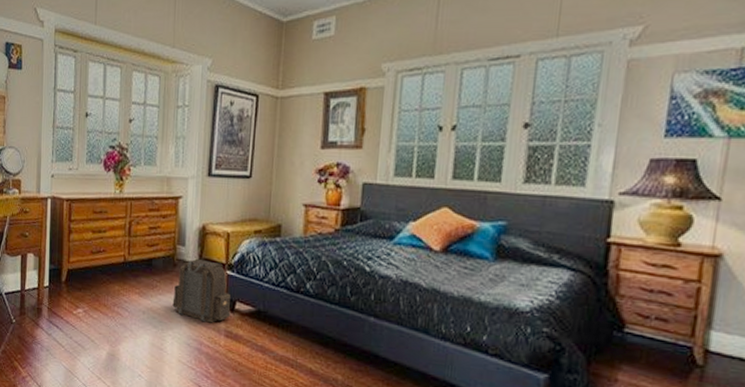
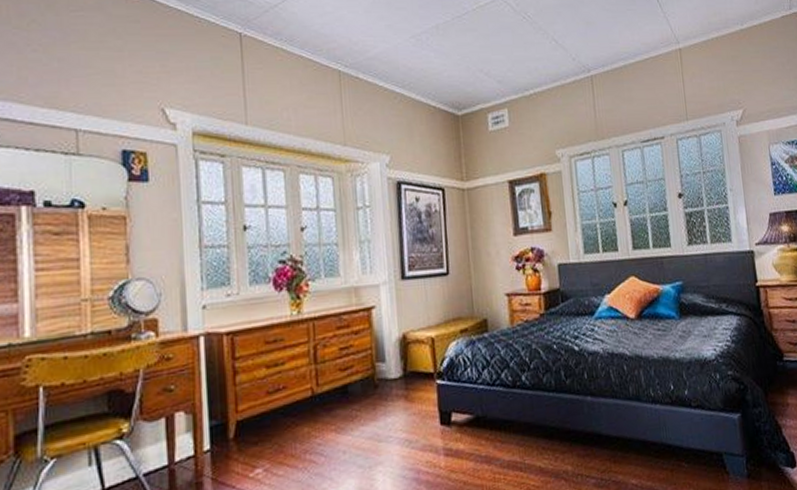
backpack: present [172,259,231,323] -> none [378,373,448,446]

